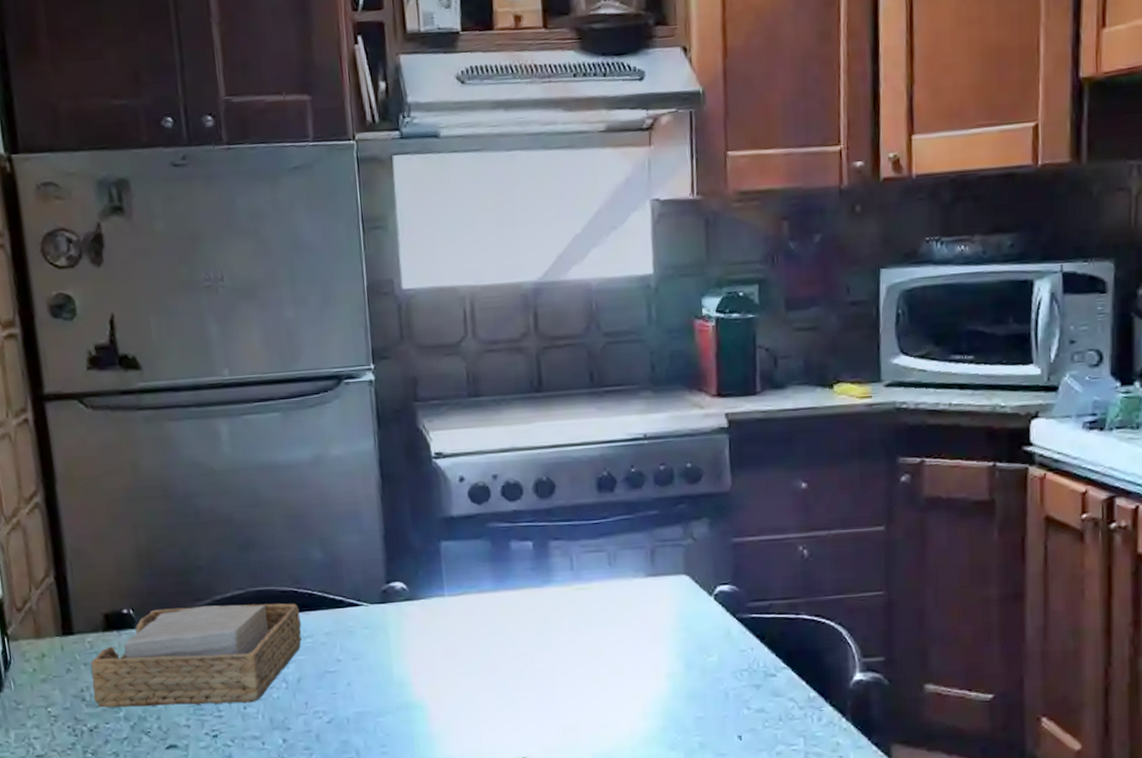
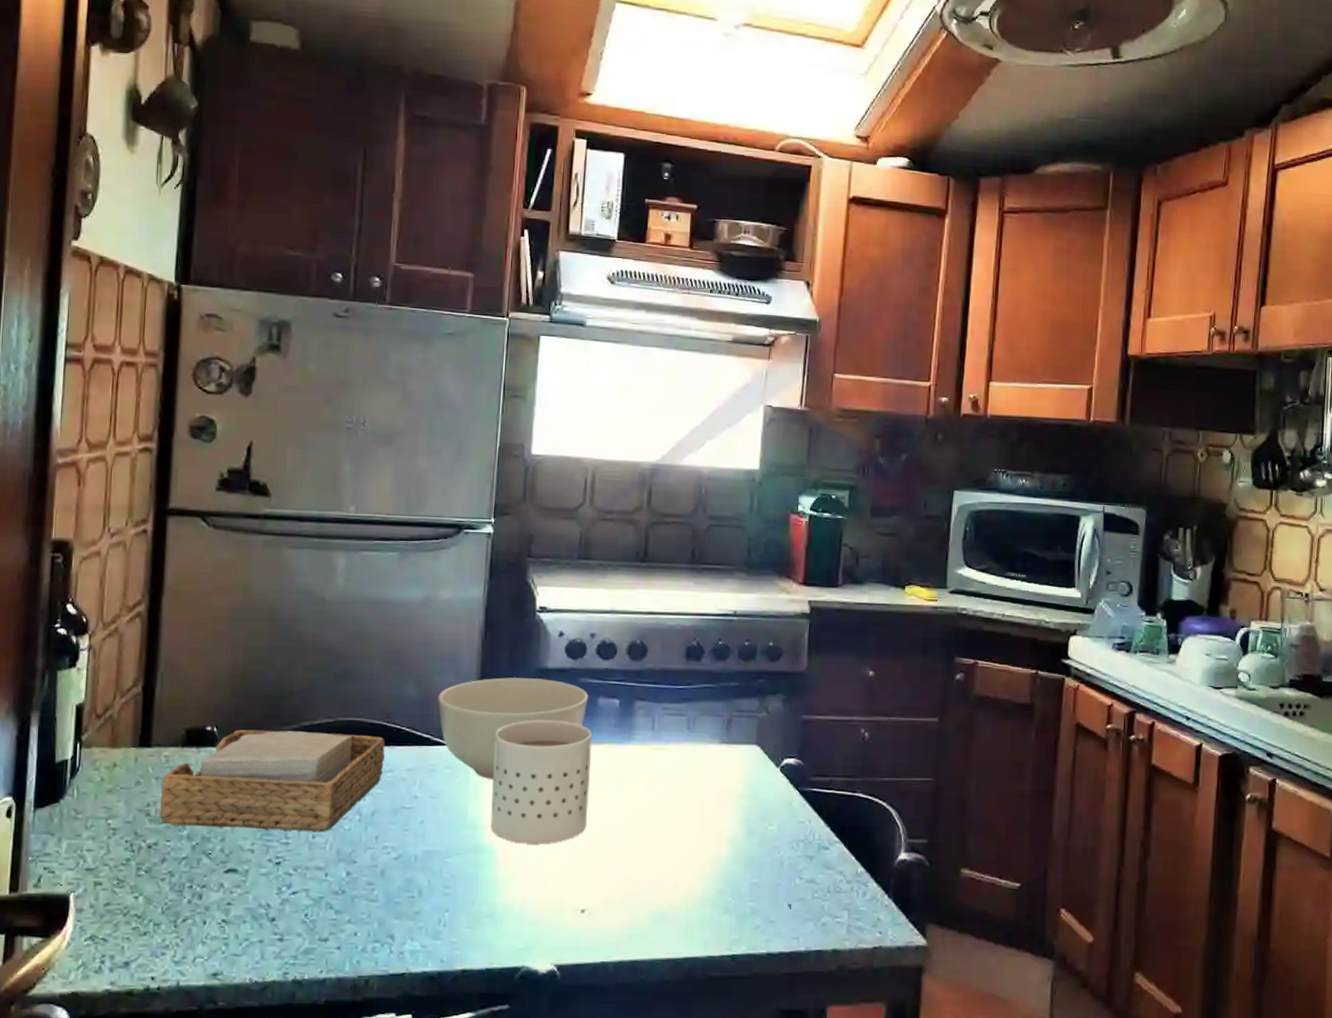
bowl: none [344,528,500,636] -> present [438,677,589,779]
mug: none [407,569,516,697] -> present [490,720,593,844]

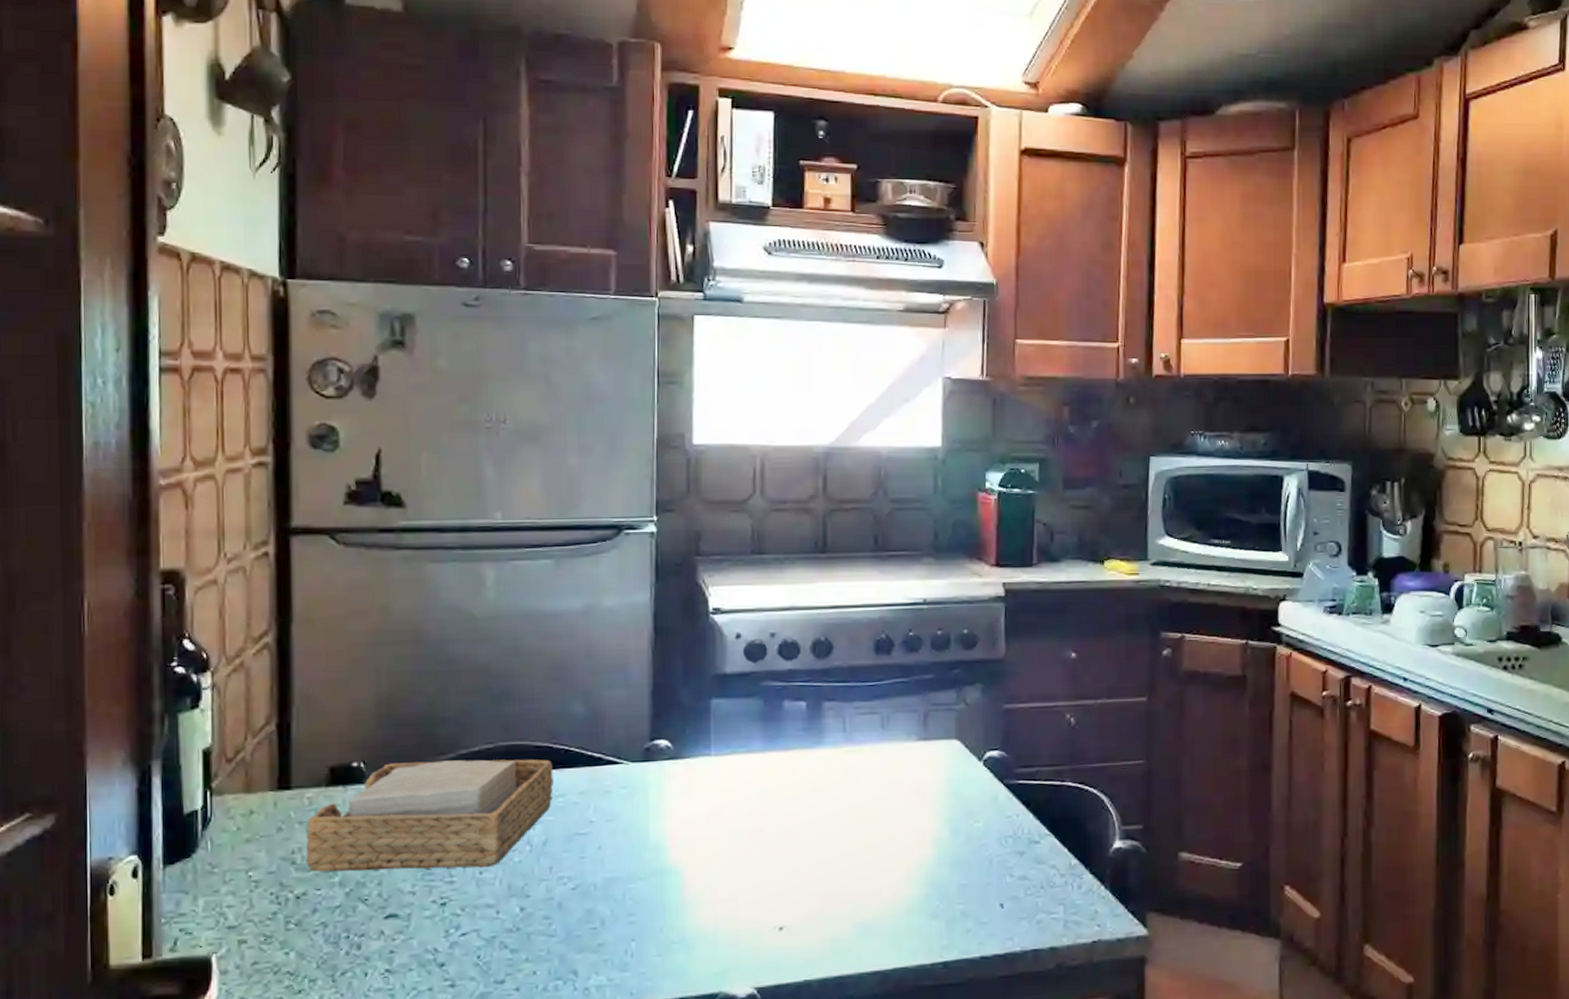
bowl: present [438,677,589,779] -> none [608,685,773,796]
mug: present [490,720,593,844] -> none [672,728,780,862]

